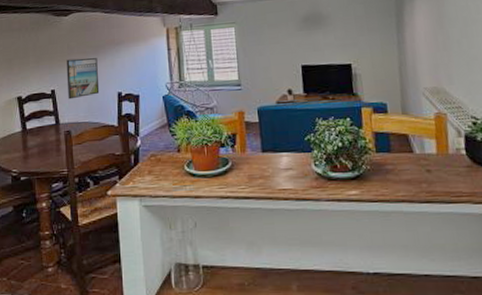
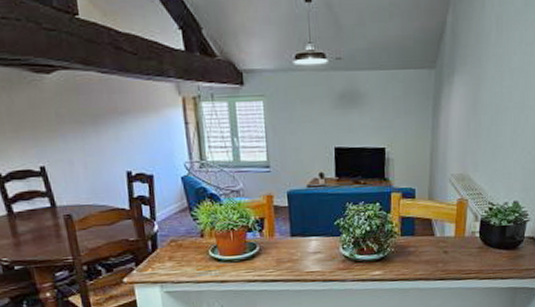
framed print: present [66,57,100,100] -> none [56,128,104,179]

